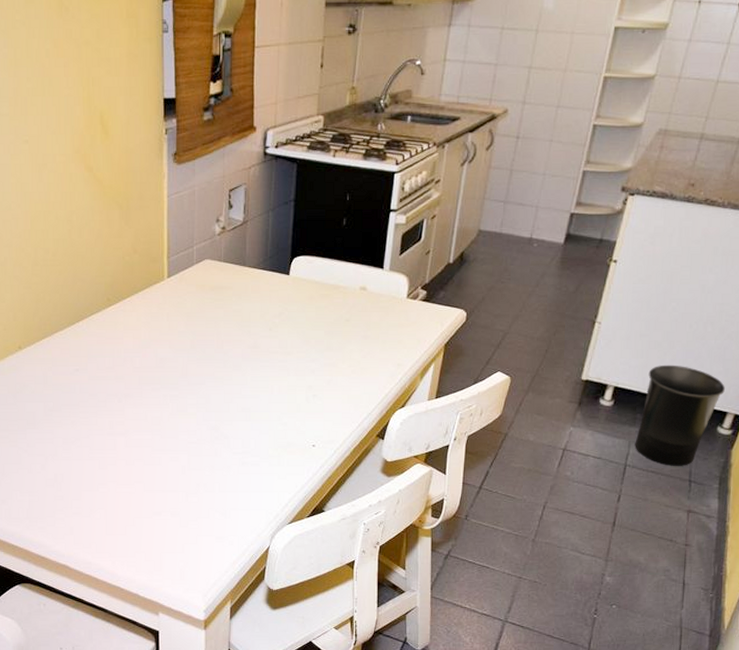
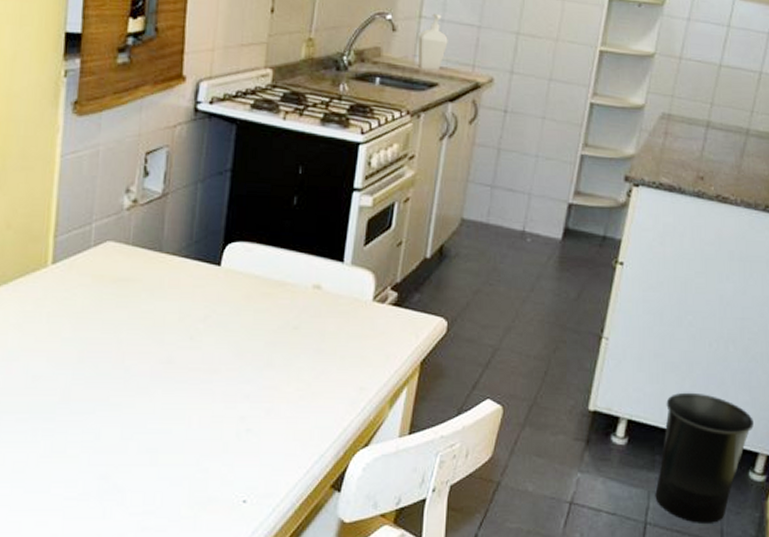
soap bottle: none [443,56,469,107] -> present [418,13,448,72]

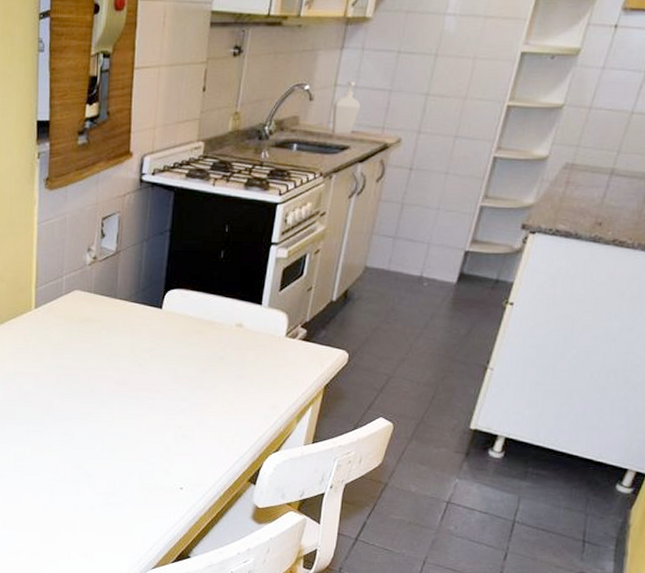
waste bin: present [655,392,754,523] -> none [525,416,627,525]

